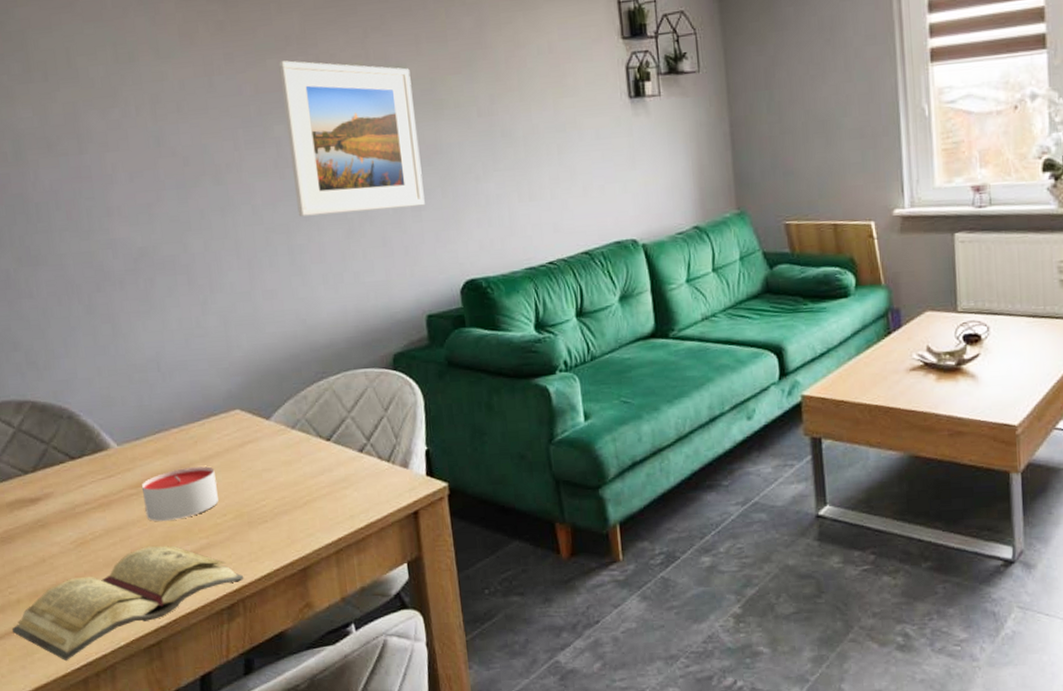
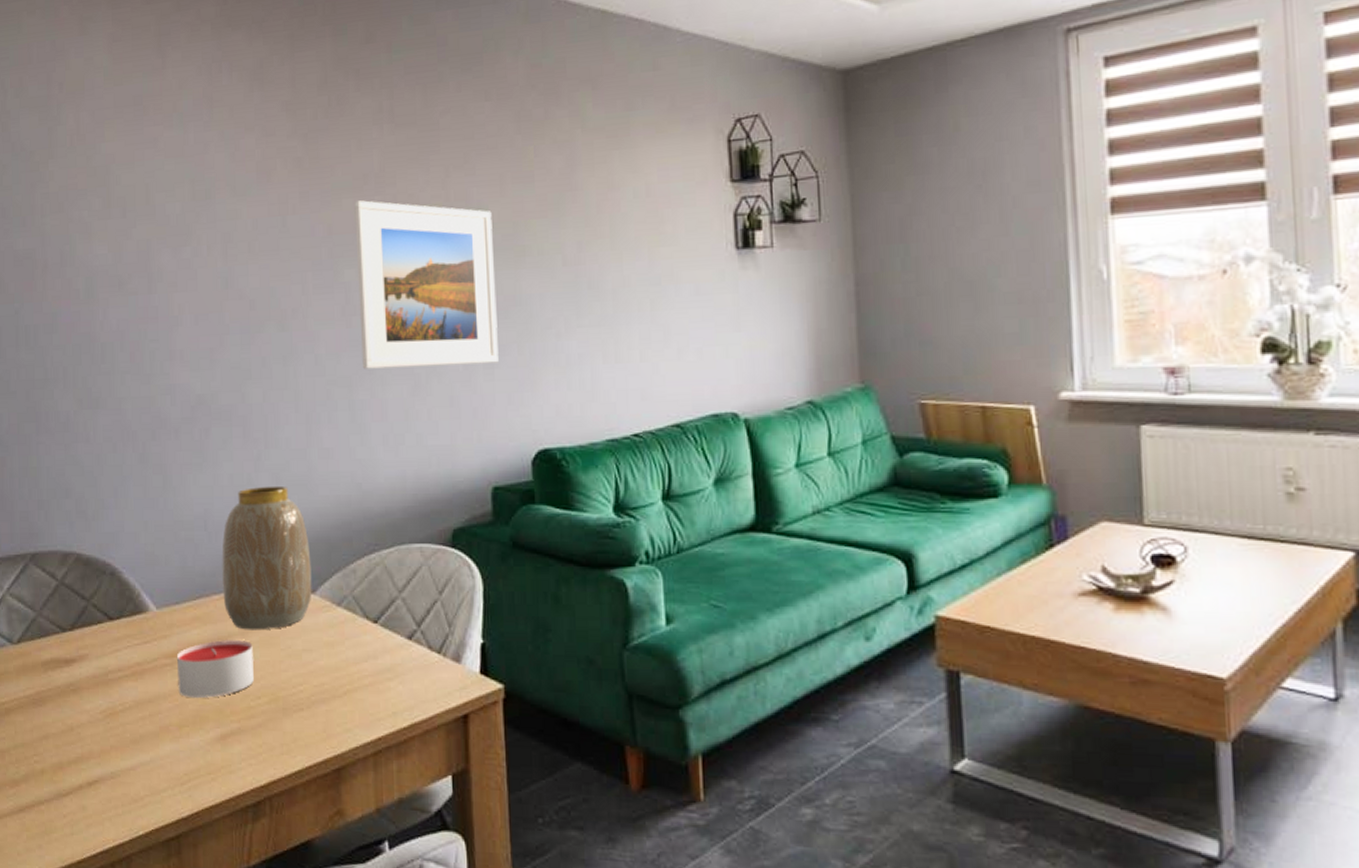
diary: present [12,545,244,660] -> none [34,724,274,845]
vase: none [176,326,268,457] -> present [222,485,312,631]

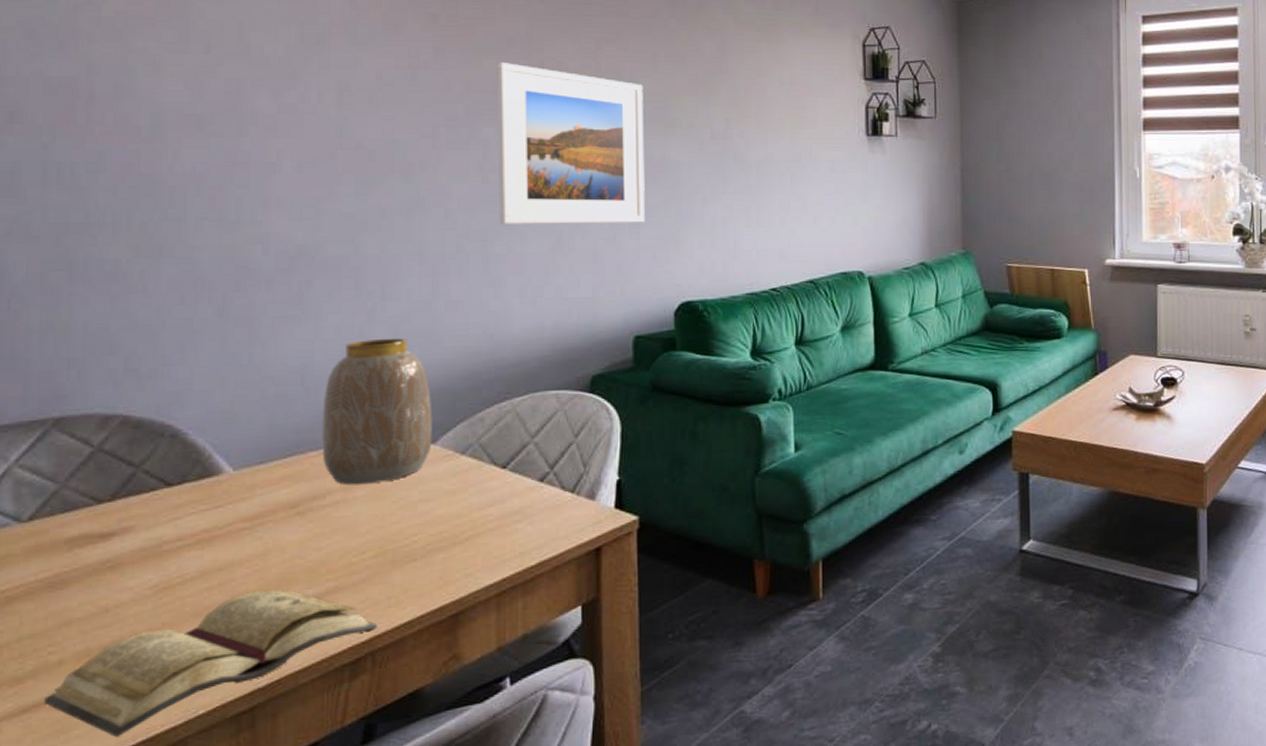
diary: none [34,724,274,845] -> present [45,589,378,737]
candle: present [177,640,254,698] -> none [259,496,358,561]

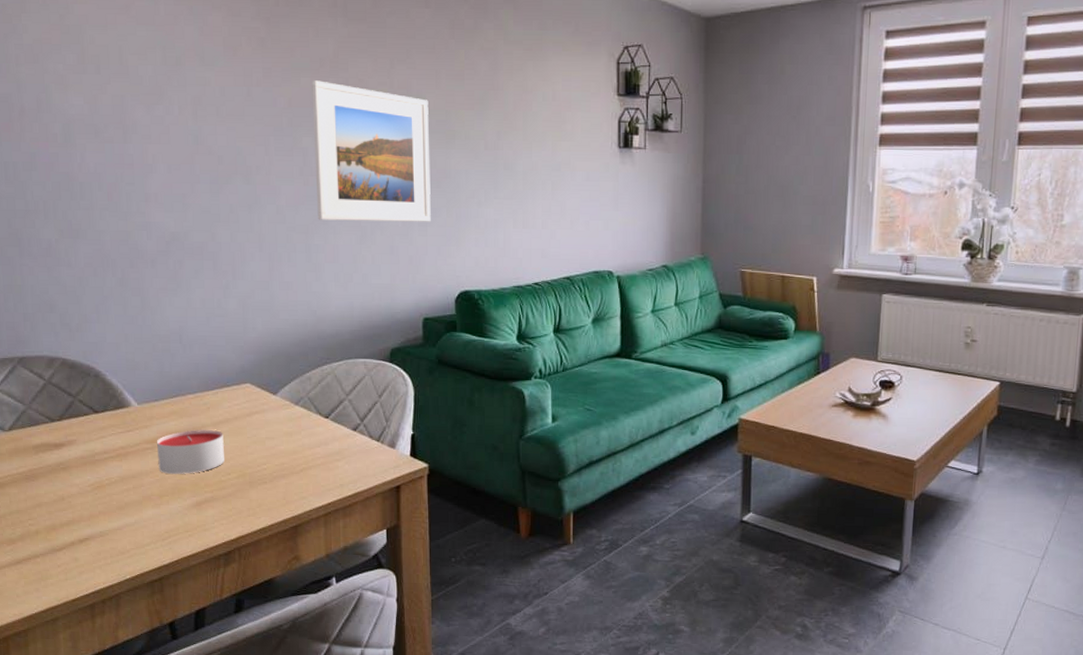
diary: present [45,589,378,737] -> none [30,494,242,587]
candle: none [259,496,358,561] -> present [157,430,224,474]
vase: present [322,337,433,486] -> none [195,309,274,423]

